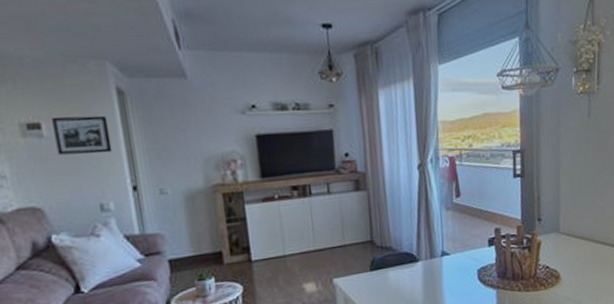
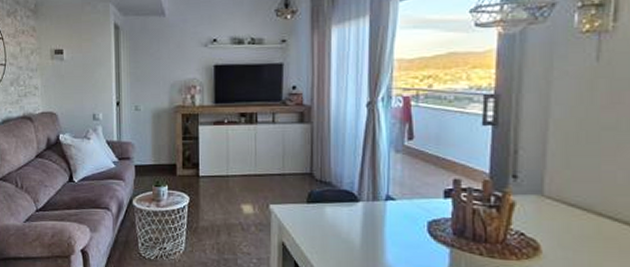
picture frame: present [52,115,113,155] -> none [71,45,106,75]

